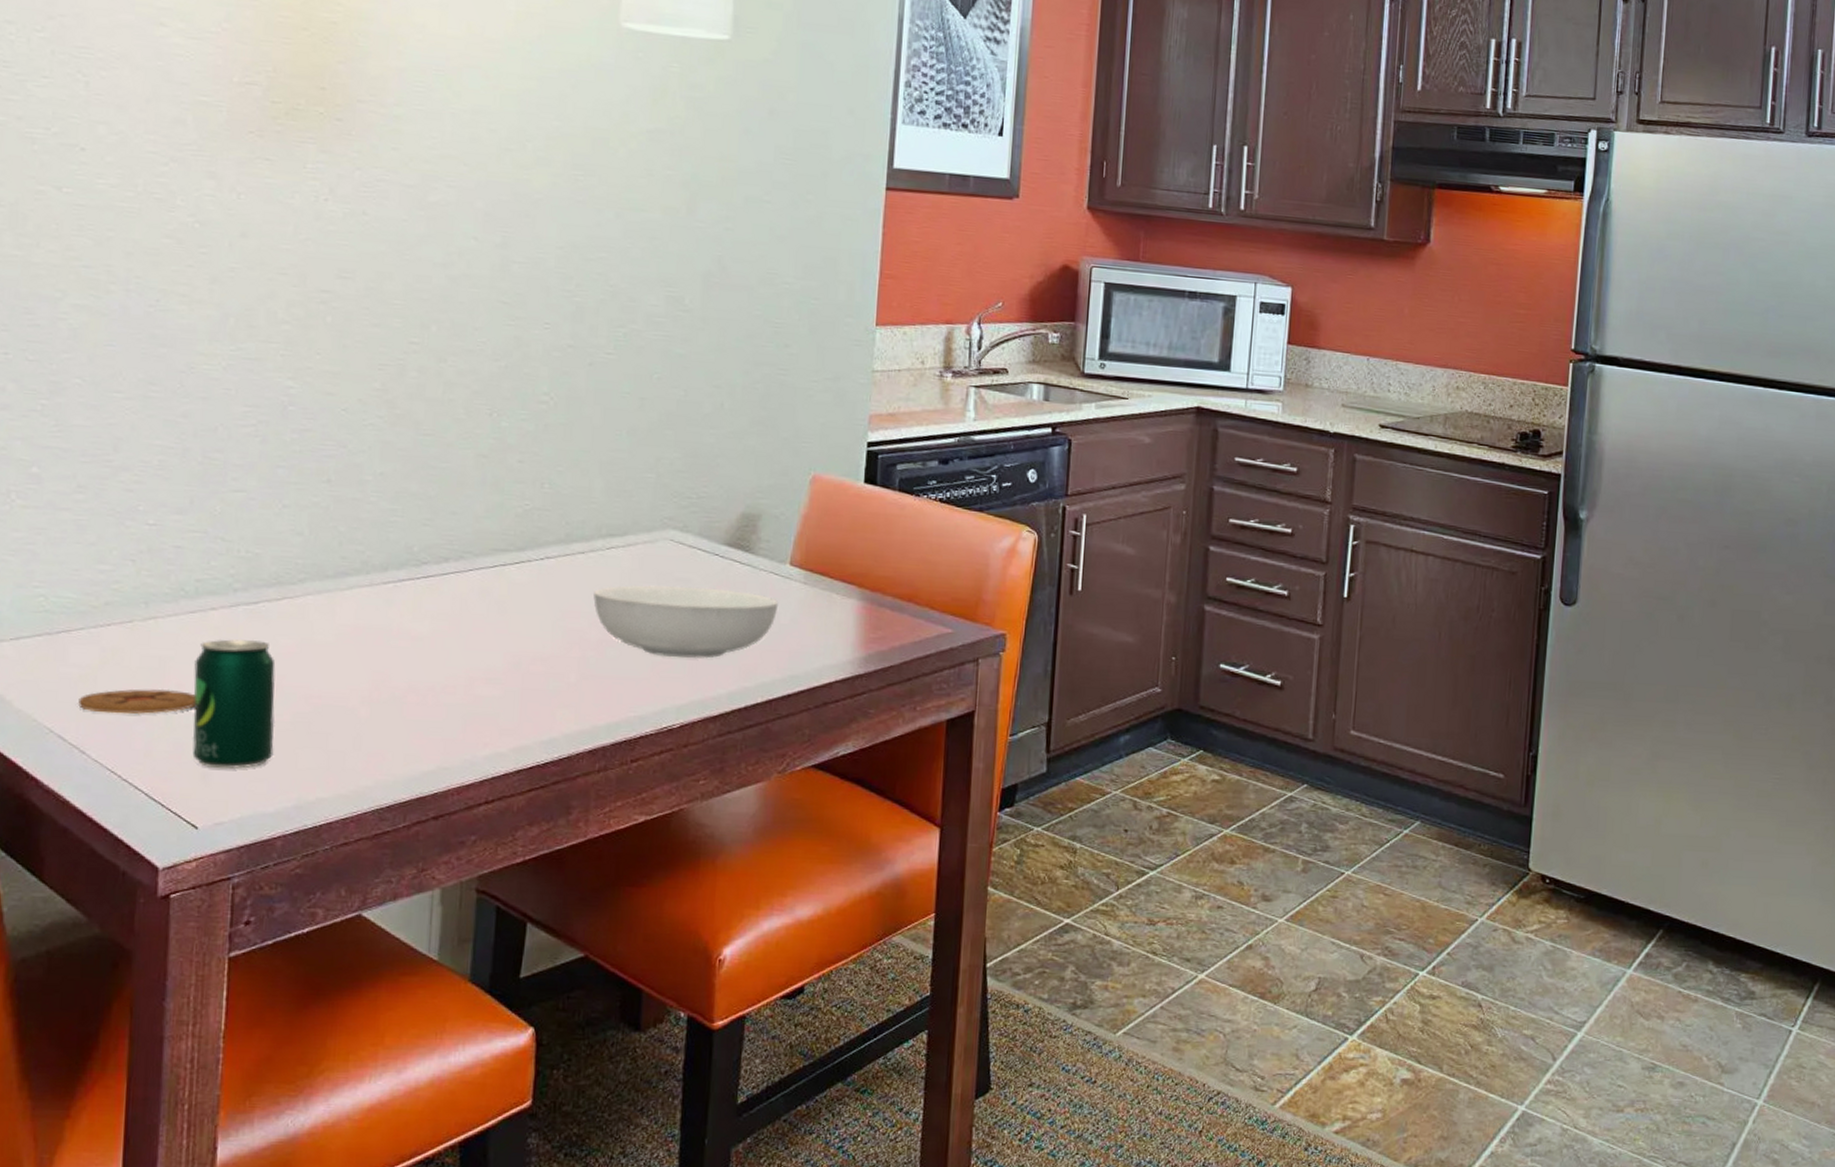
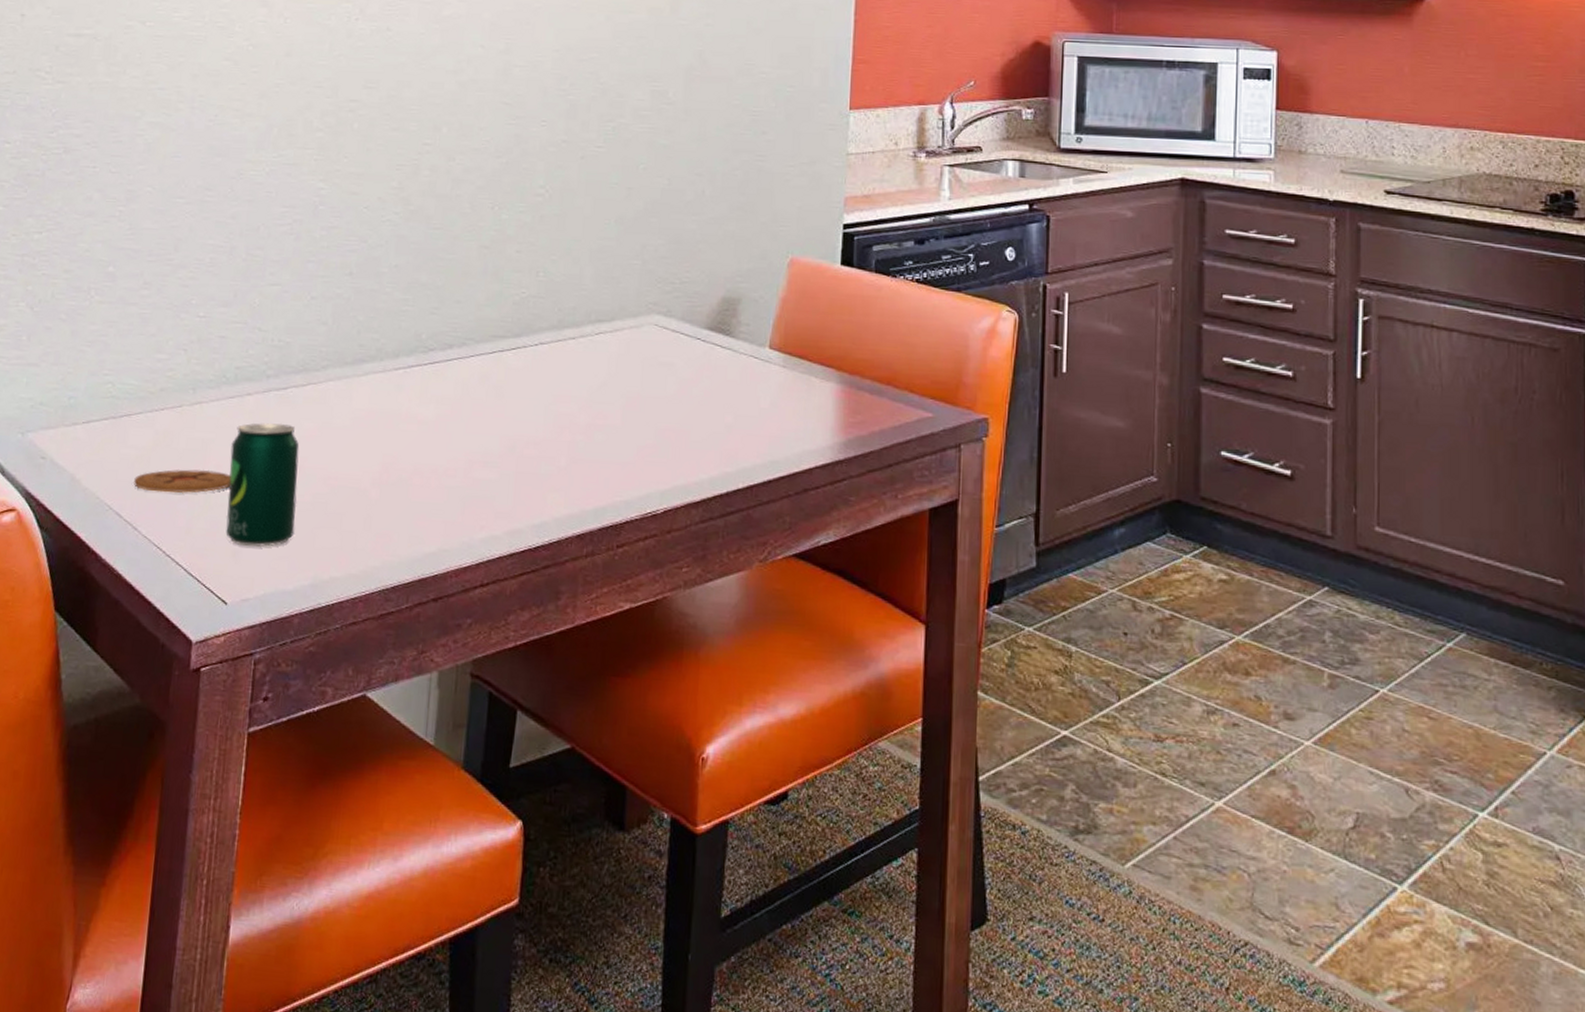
serving bowl: present [593,585,779,659] -> none [583,369,759,443]

